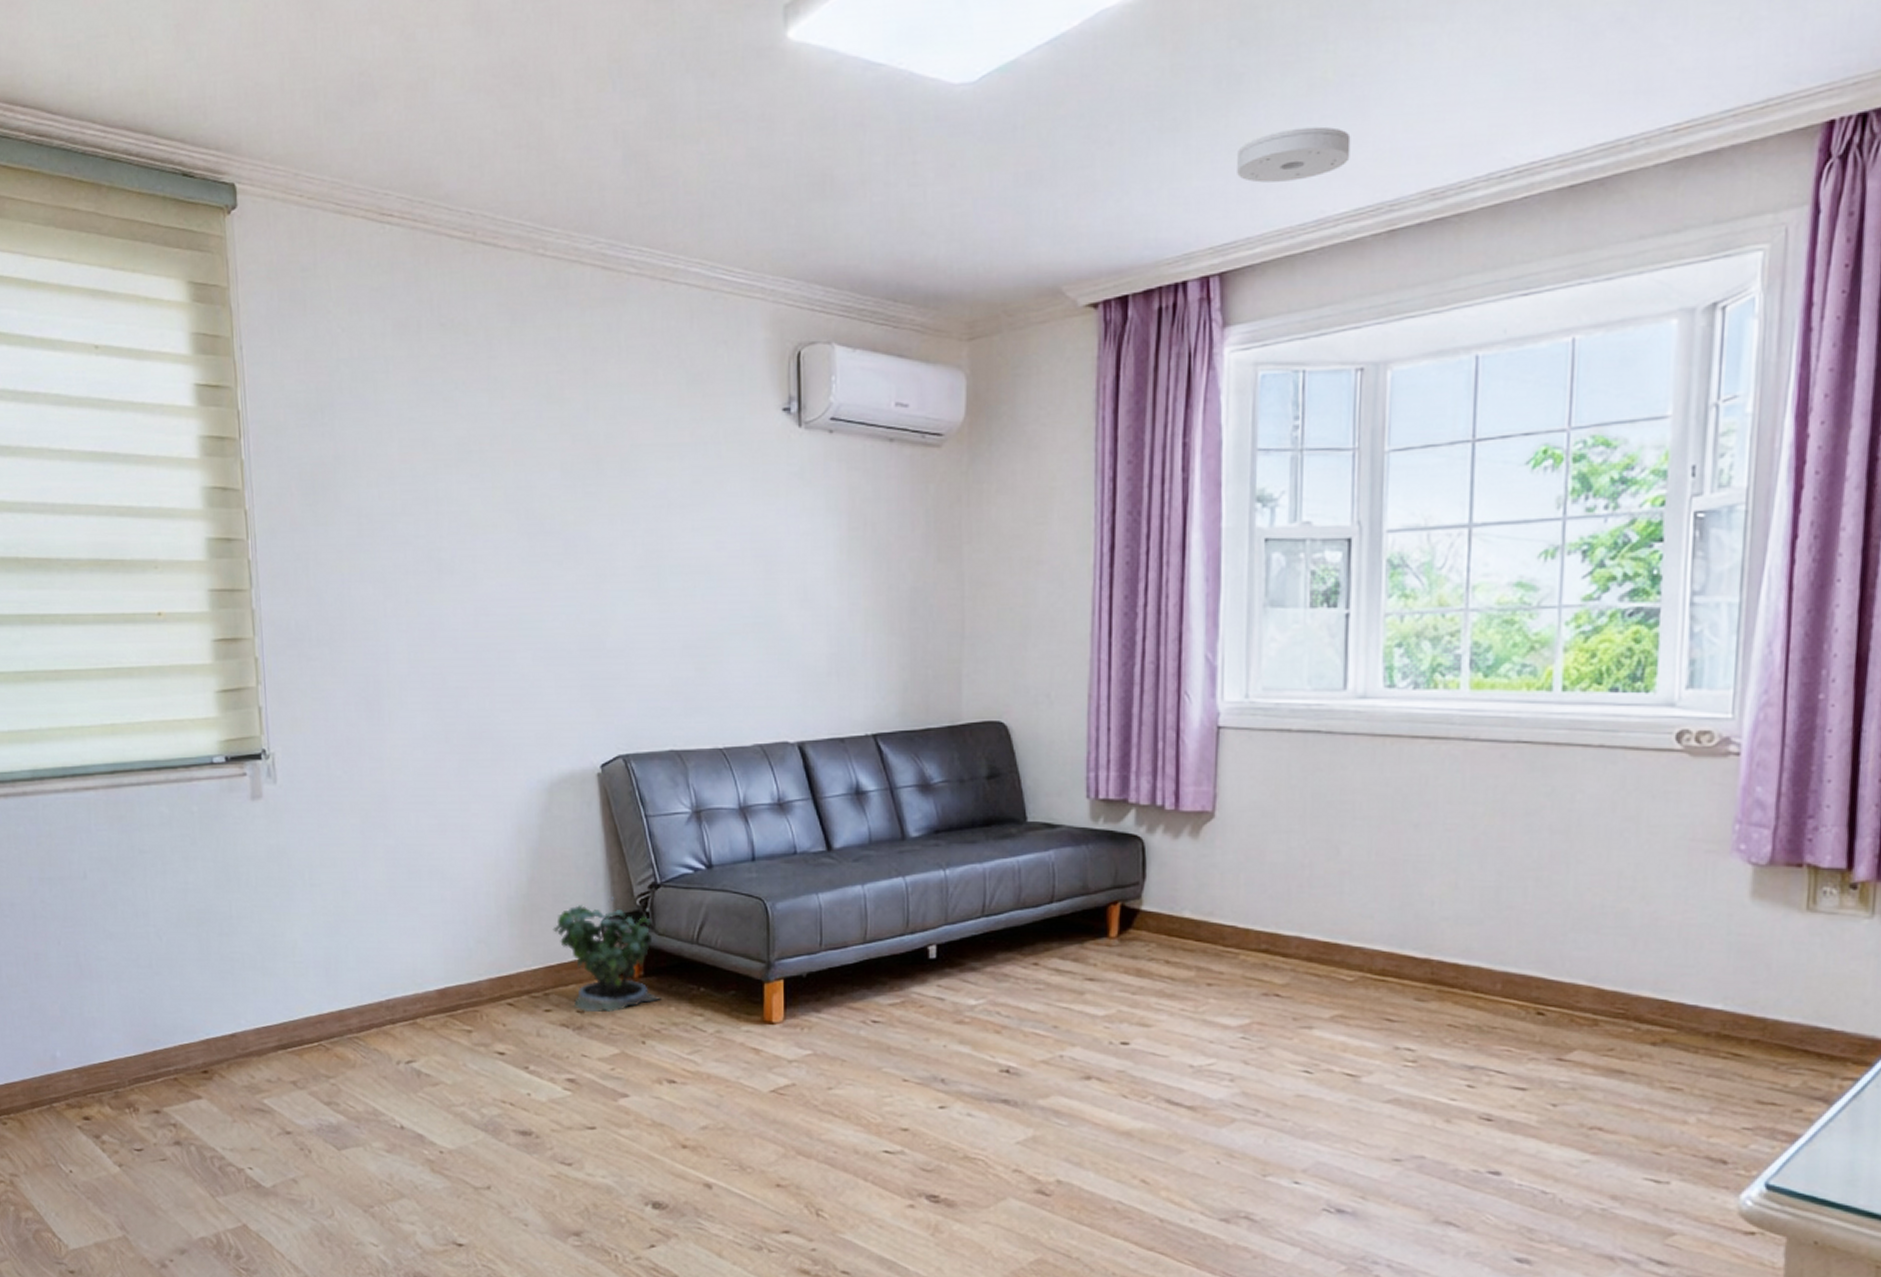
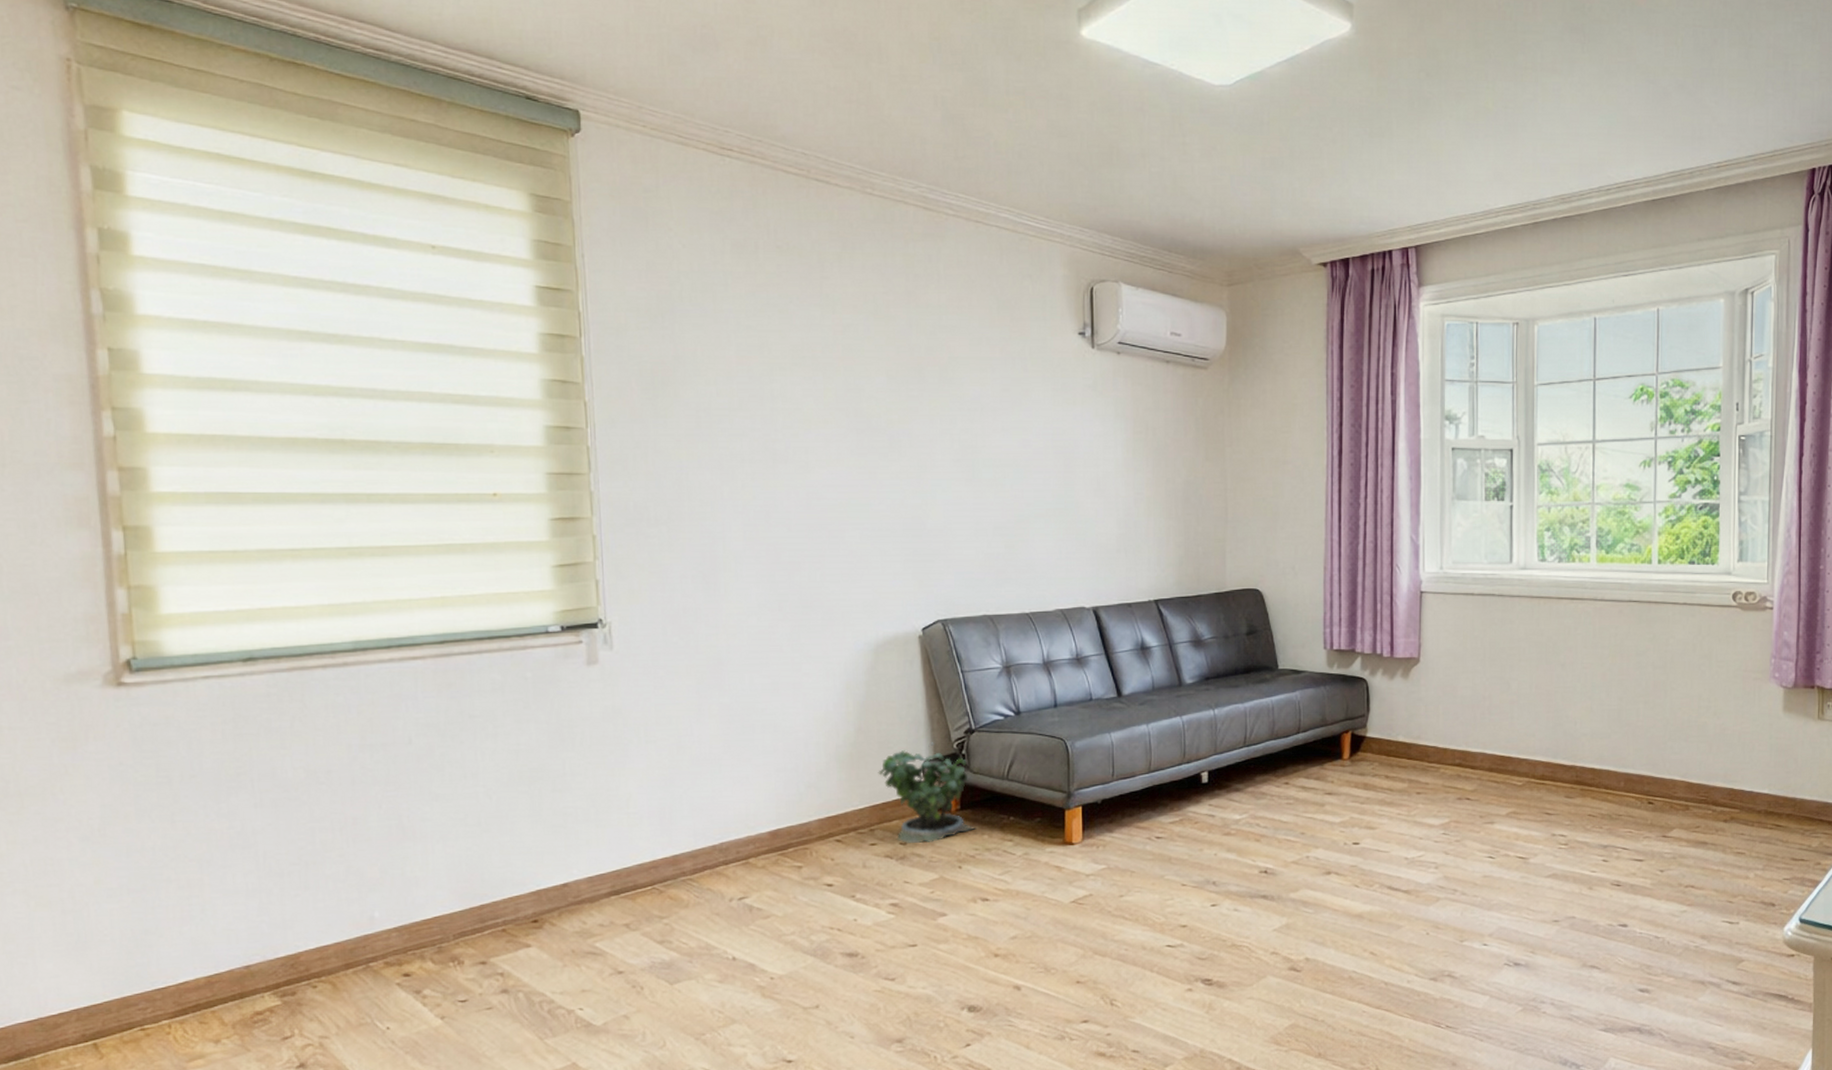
smoke detector: present [1237,126,1351,183] -> none [1426,142,1506,181]

